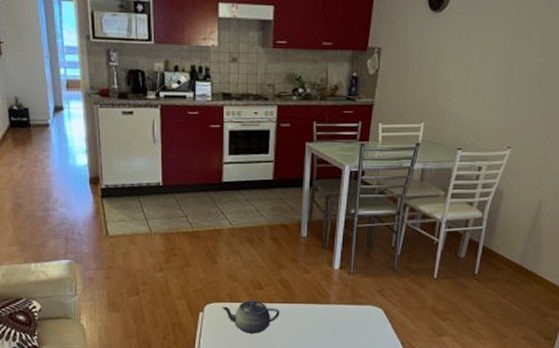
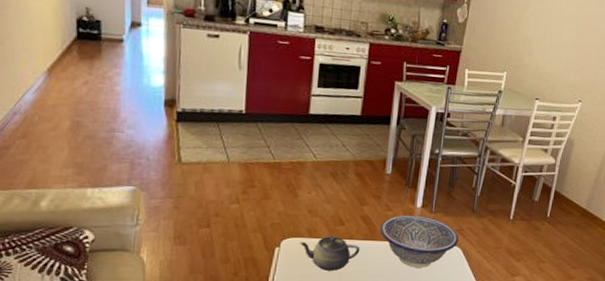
decorative bowl: none [298,277,380,329] -> present [379,215,459,268]

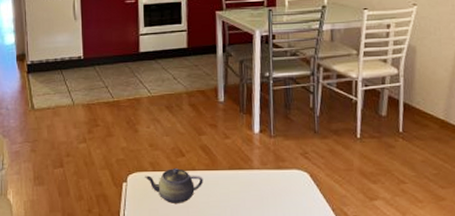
decorative bowl: present [379,215,459,268] -> none [220,141,305,196]

